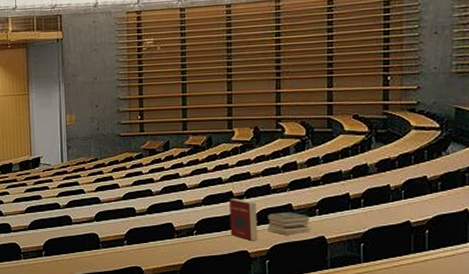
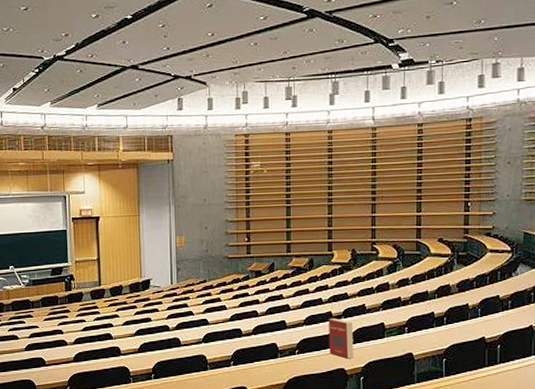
books: present [267,212,312,236] -> none [362,331,401,353]

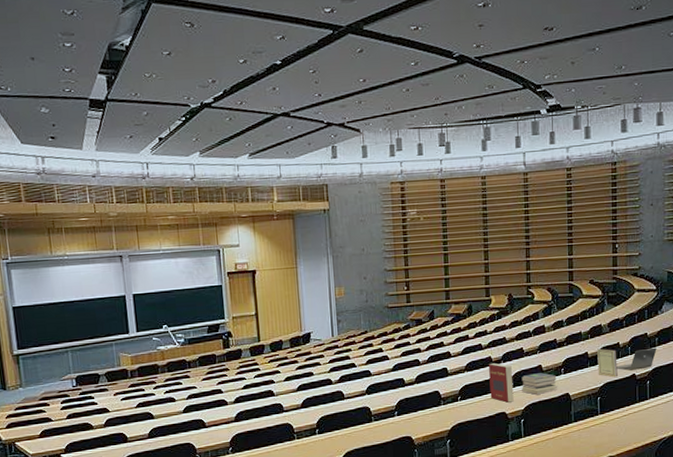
books: none [362,331,401,353] -> present [521,373,558,395]
book: none [444,309,466,340] -> present [597,348,618,378]
laptop: none [464,311,510,334] -> present [616,347,657,372]

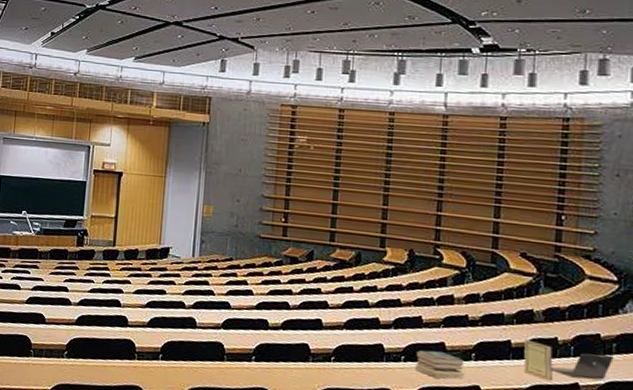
book: present [488,362,514,403] -> none [372,326,405,380]

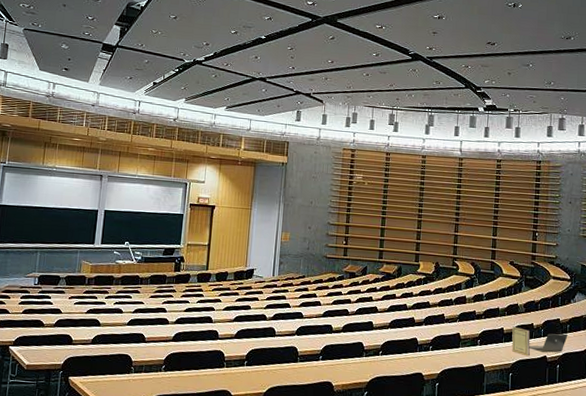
books: present [415,350,465,379] -> none [439,340,474,362]

